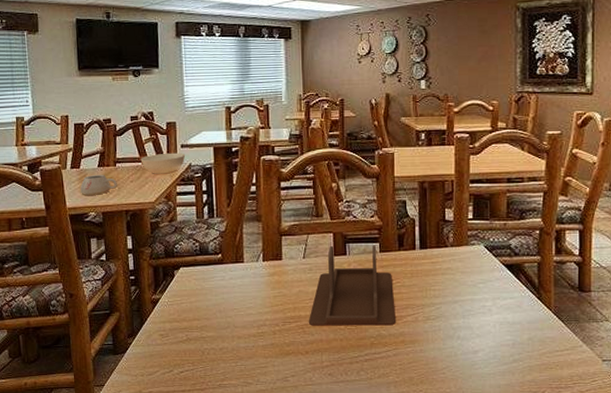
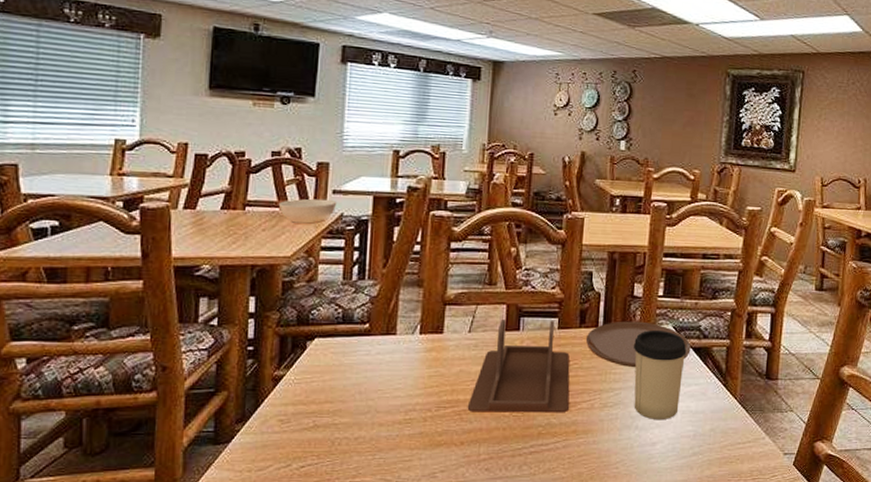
cup: present [79,174,117,196] -> none [192,218,244,245]
plate: none [405,242,503,285] -> present [585,321,691,368]
cup: none [449,249,500,331] -> present [633,329,687,420]

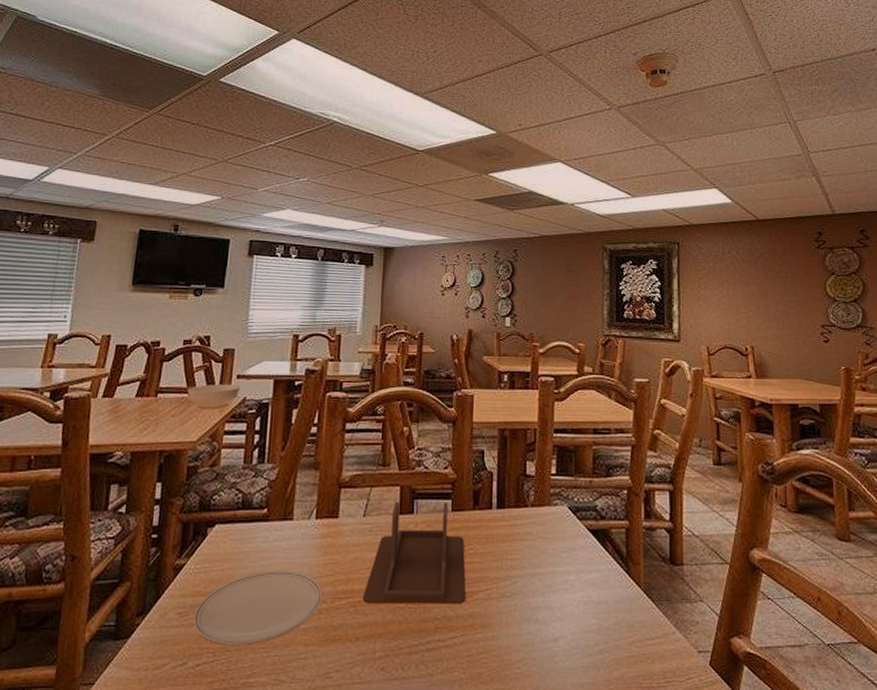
plate: none [296,381,427,450] -> present [193,570,322,646]
plate: present [585,321,691,368] -> none [480,501,588,553]
cup: present [633,329,687,420] -> none [528,510,584,613]

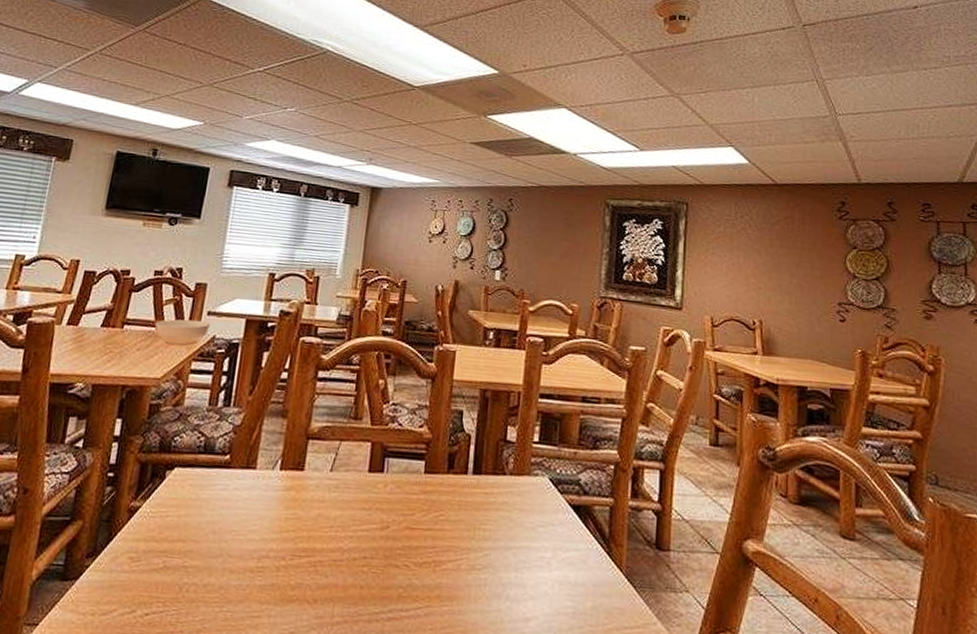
plate: present [193,570,322,646] -> none [145,520,282,599]
napkin holder: present [362,502,466,604] -> none [323,459,436,572]

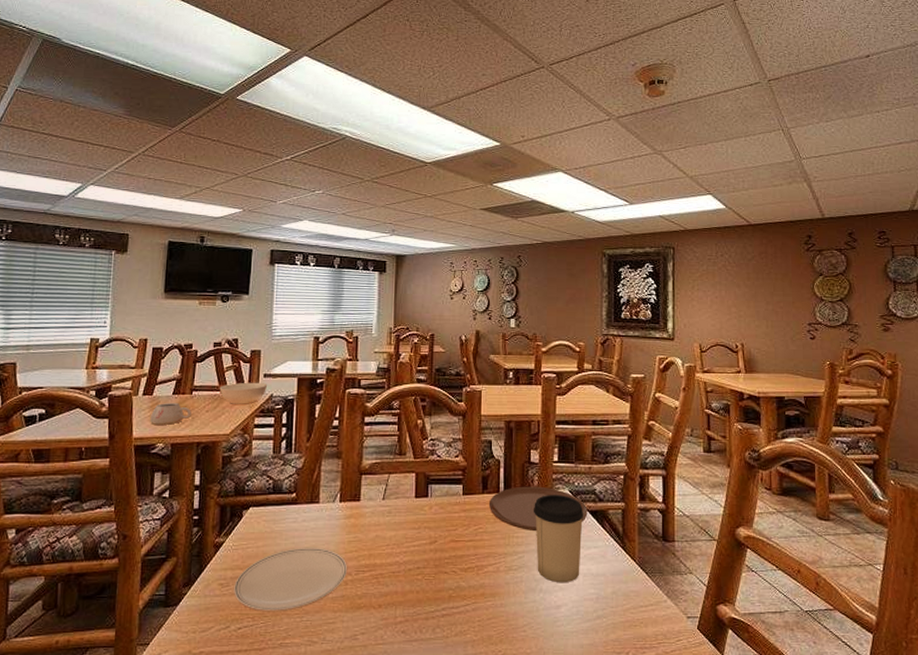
cup: none [70,335,120,362] -> present [149,402,192,426]
plate: none [145,520,282,599] -> present [234,547,347,612]
plate: none [453,468,570,525] -> present [488,486,588,532]
cup: none [505,481,565,591] -> present [533,494,584,583]

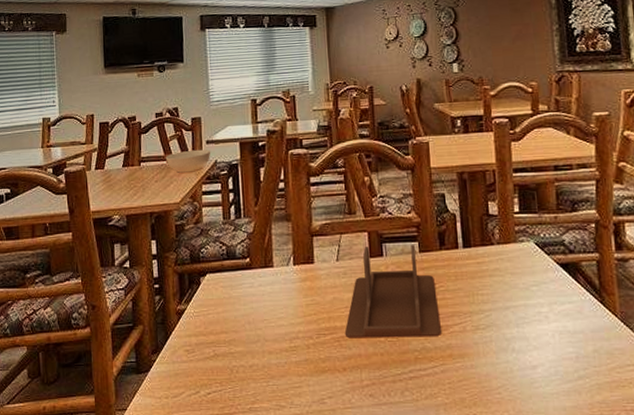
cup: present [149,402,192,426] -> none [104,174,142,199]
plate: present [234,547,347,612] -> none [199,311,308,377]
napkin holder: none [383,486,476,576] -> present [344,244,441,338]
plate: present [488,486,588,532] -> none [447,239,558,288]
cup: present [533,494,584,583] -> none [496,247,555,342]

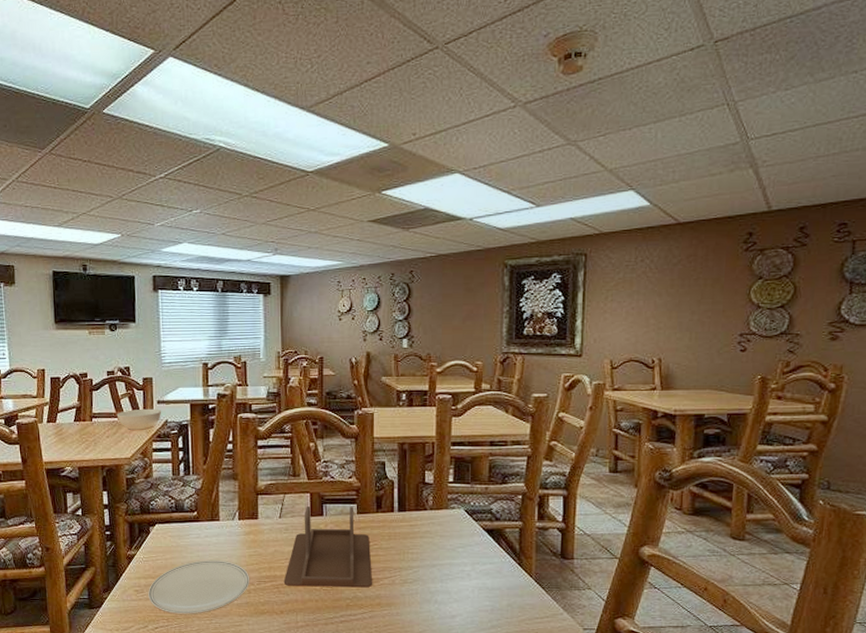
plate: none [199,311,308,377] -> present [148,559,249,615]

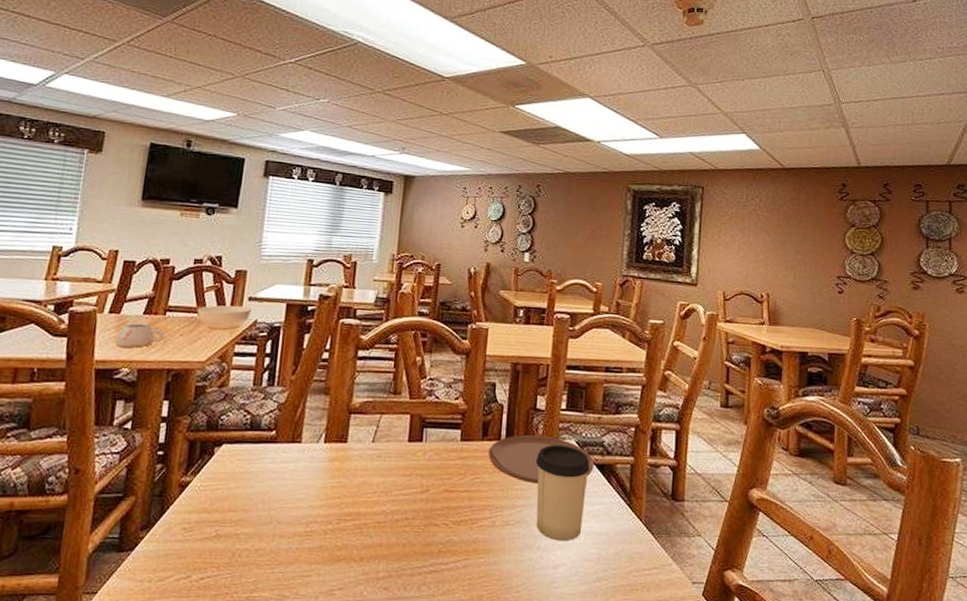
cup: none [56,429,94,451] -> present [114,322,164,348]
plate: present [148,559,249,615] -> none [198,490,328,562]
napkin holder: present [283,506,372,587] -> none [367,430,472,529]
plate: none [383,505,484,548] -> present [488,434,595,484]
cup: none [427,513,480,596] -> present [535,444,590,542]

